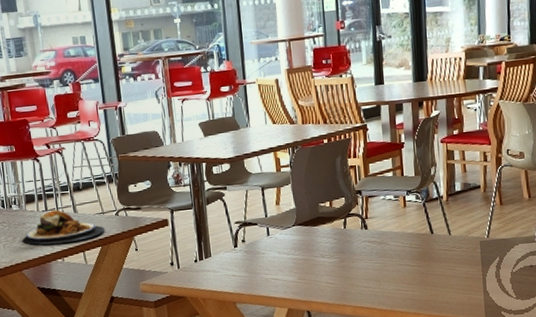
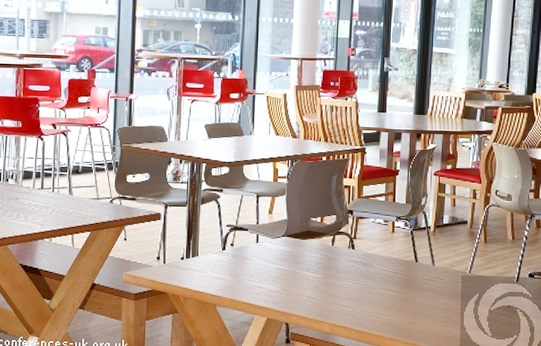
plate: present [22,210,105,245] -> none [13,190,97,224]

